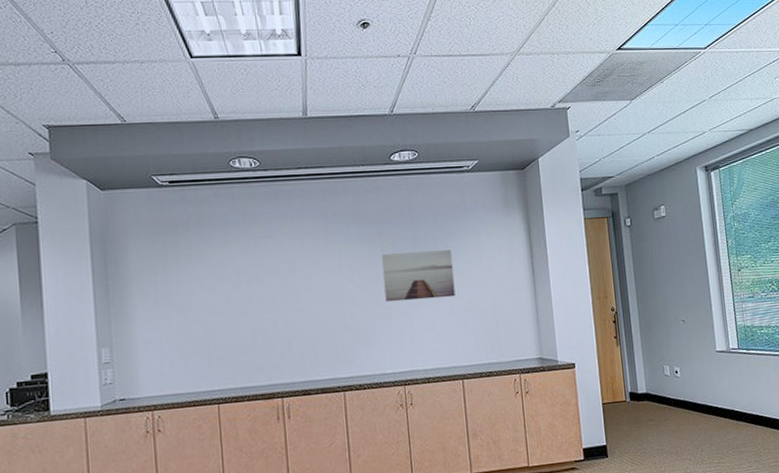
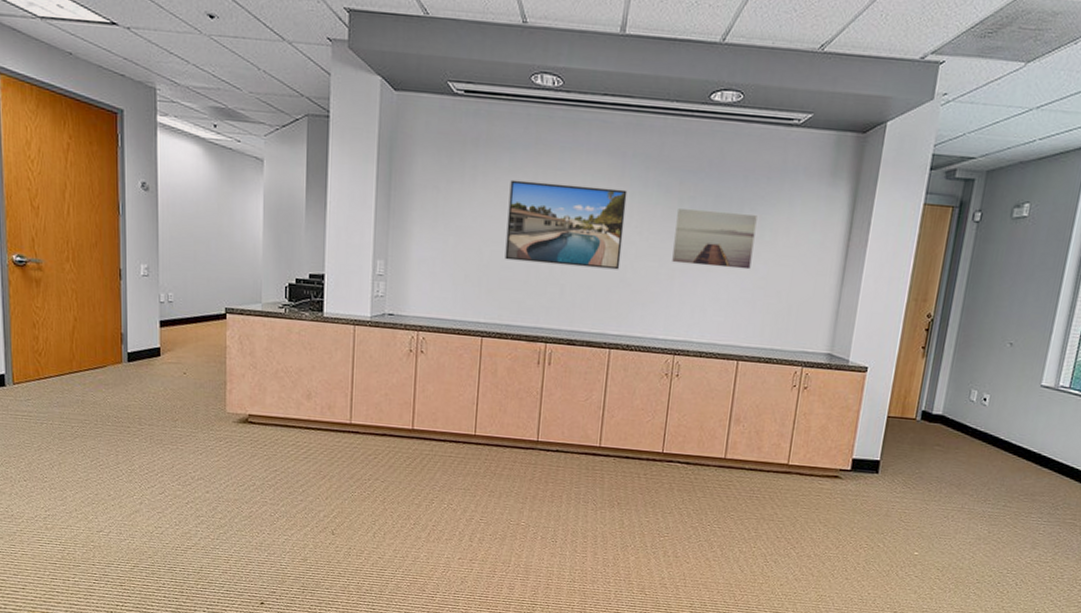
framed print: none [224,246,340,327] -> present [505,179,628,270]

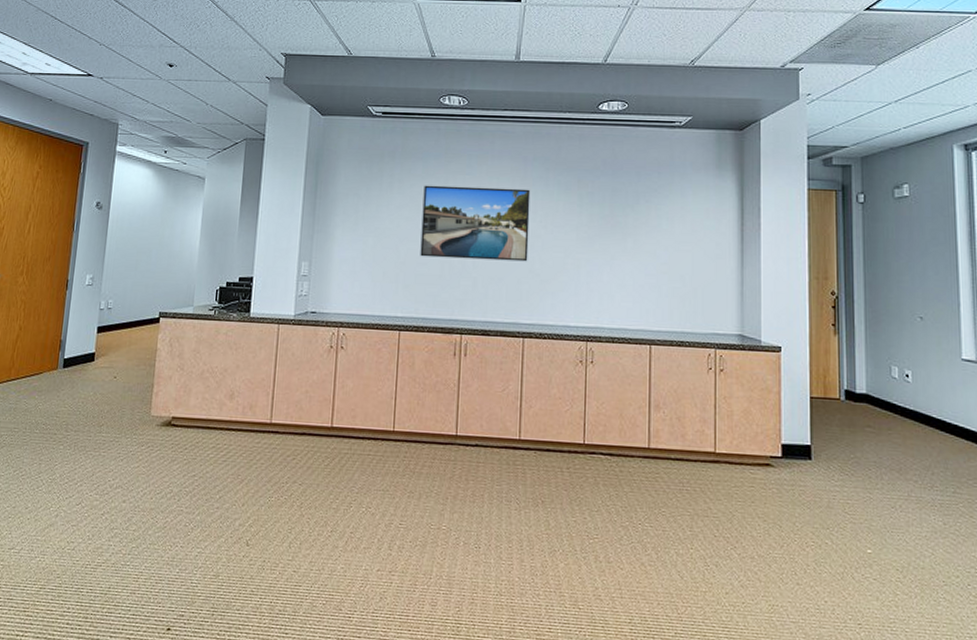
wall art: present [672,209,757,270] -> none [577,204,653,256]

